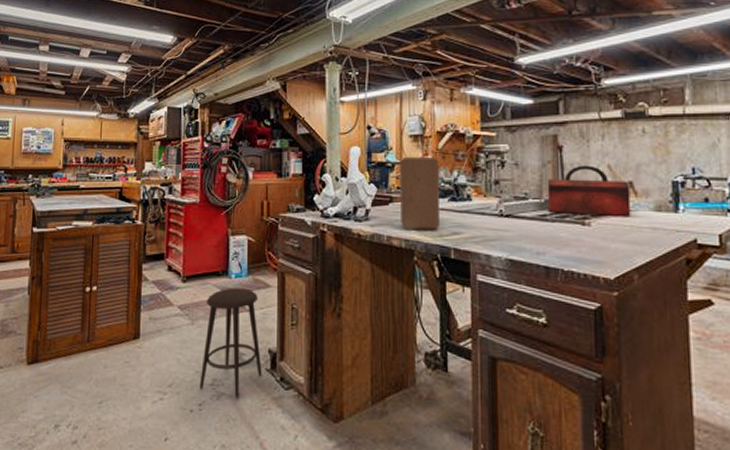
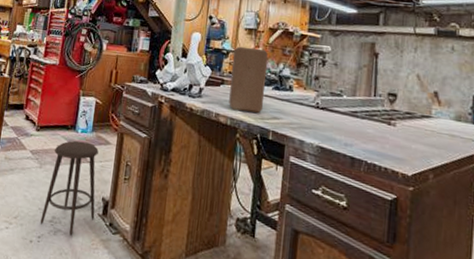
toolbox: present [547,165,631,217] -> none [359,72,435,123]

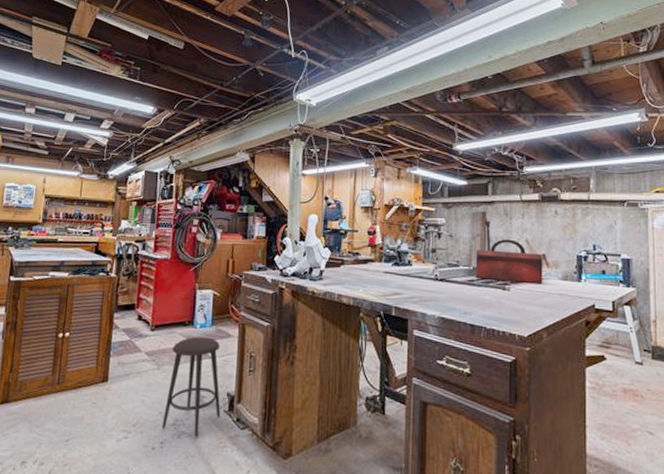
wood block: present [229,46,268,114] -> none [350,225,385,291]
toolbox: none [359,72,435,123] -> present [475,239,543,285]

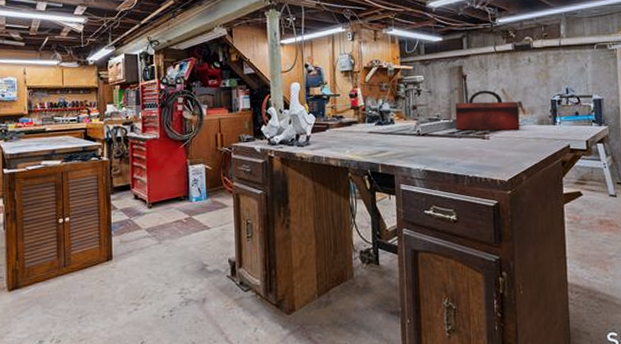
stool: present [162,336,221,437] -> none [169,209,224,302]

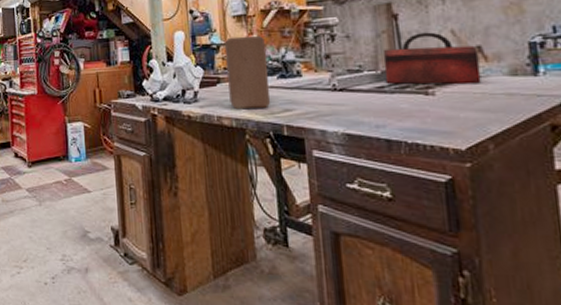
wood block: none [334,88,370,152] -> present [225,35,271,110]

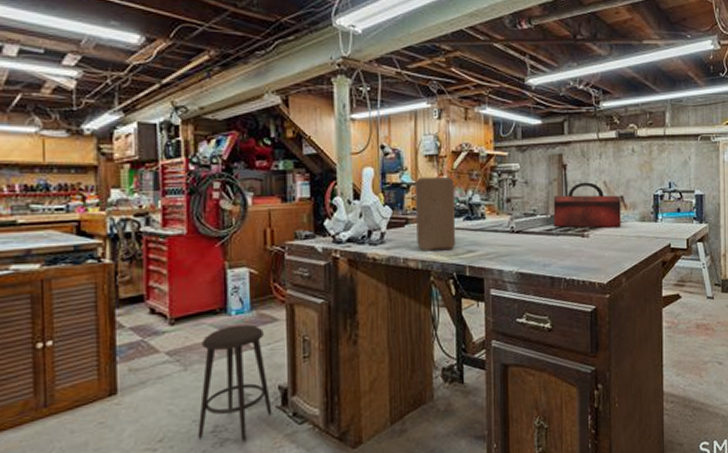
stool: none [51,171,107,272] -> present [198,324,272,442]

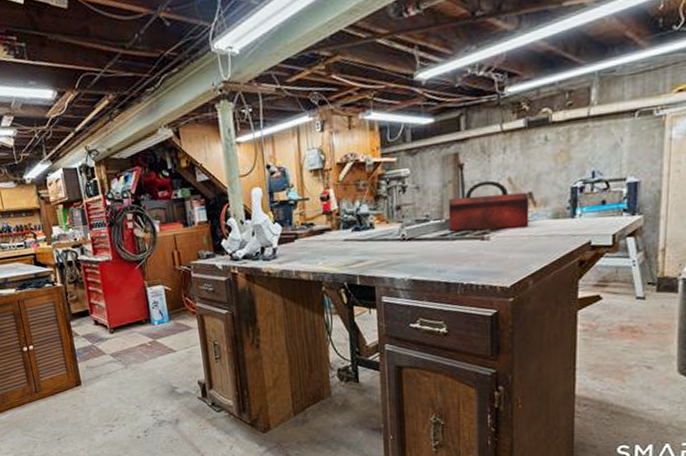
stool: present [198,324,272,442] -> none [135,332,195,423]
wood block: present [416,176,456,252] -> none [302,189,346,264]

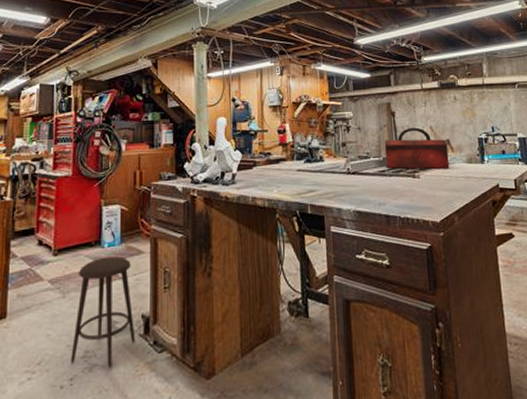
stool: none [135,332,195,423] -> present [70,256,136,368]

